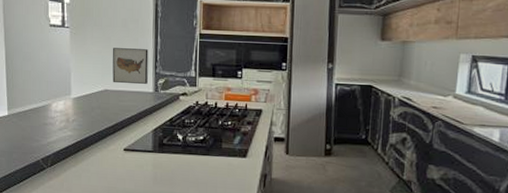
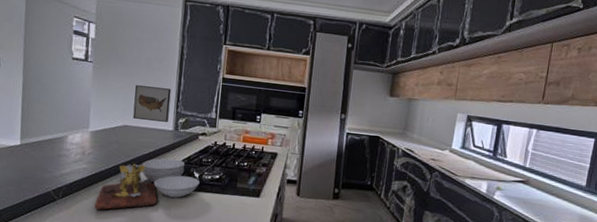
cutting board: none [81,121,184,177] -> present [94,158,200,210]

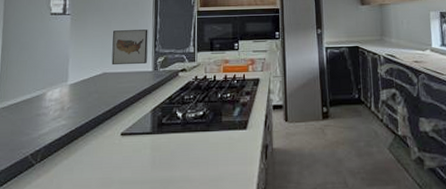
cutting board: present [94,158,200,210] -> none [74,100,183,169]

